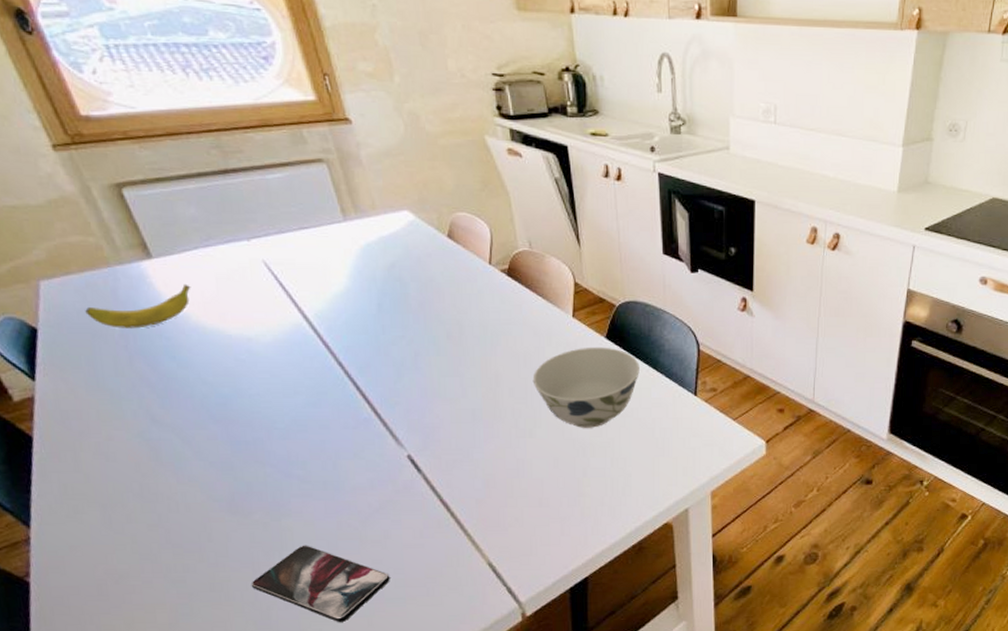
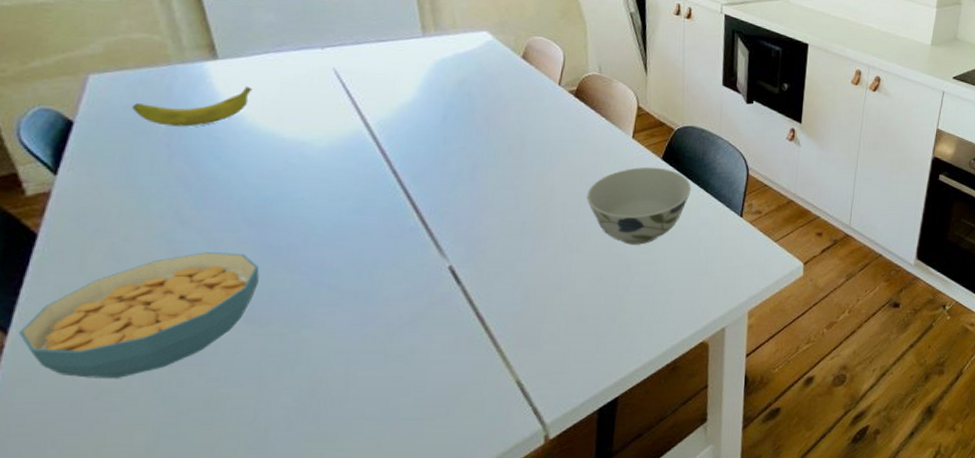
cereal bowl: none [38,448,235,566] -> present [18,252,260,379]
smartphone: present [251,545,390,623] -> none [252,359,410,446]

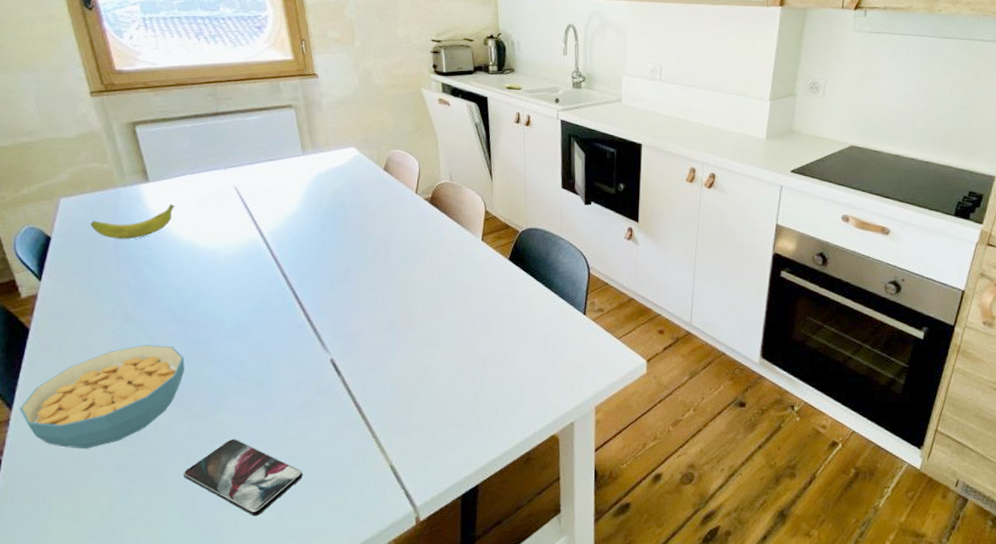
smartphone: none [252,359,410,446] -> present [183,438,303,517]
bowl: present [586,167,691,245] -> none [443,267,537,341]

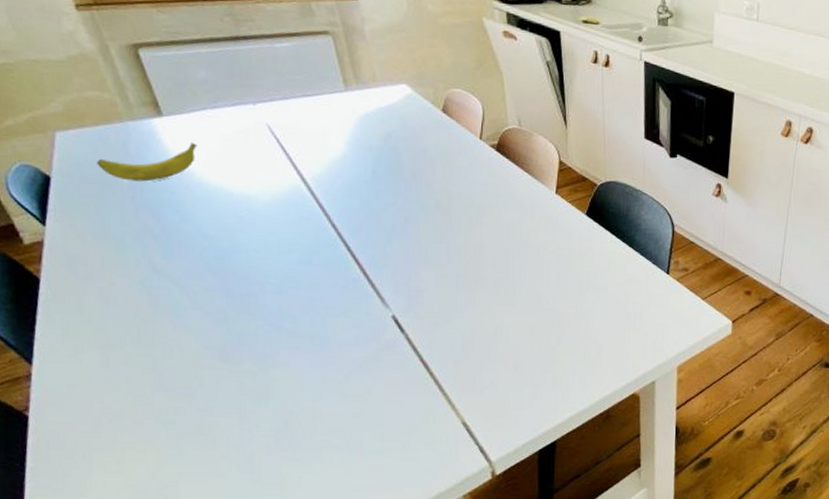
cereal bowl: present [19,344,185,450] -> none [40,297,228,406]
smartphone: present [183,438,303,517] -> none [237,395,369,472]

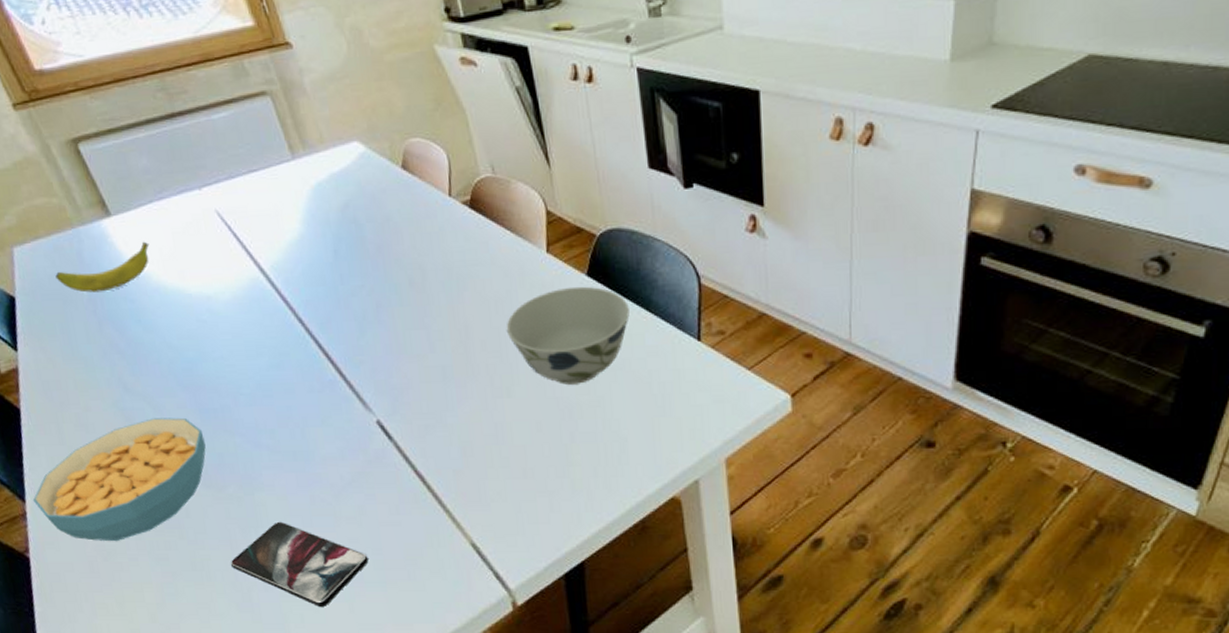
cereal bowl: none [40,297,228,406] -> present [32,417,206,542]
smartphone: none [237,395,369,472] -> present [230,521,369,608]
bowl: none [514,222,617,299] -> present [506,286,630,385]

